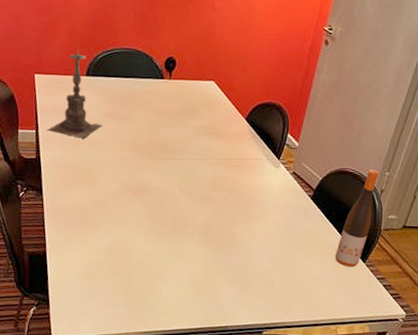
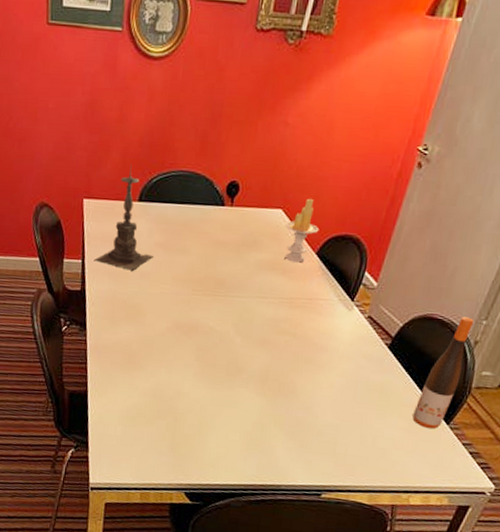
candle: none [218,71,247,128] -> present [284,198,319,263]

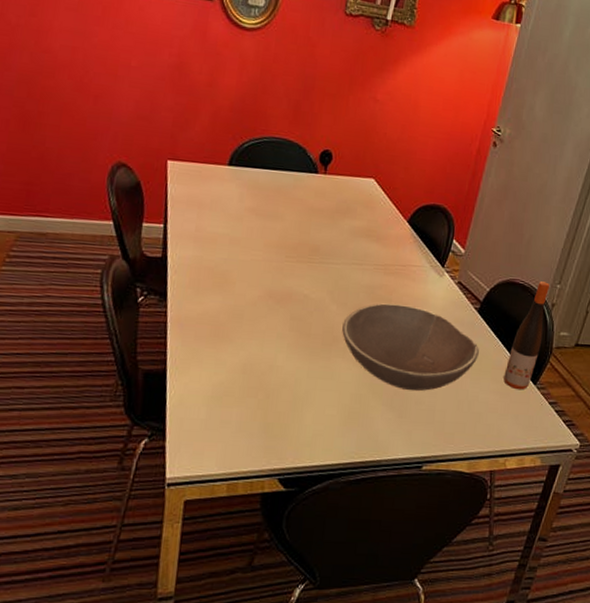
candle holder: present [94,164,154,271] -> none [178,128,245,236]
bowl: none [246,336,387,424] -> present [342,303,479,391]
candle: present [284,198,319,263] -> none [377,169,410,230]

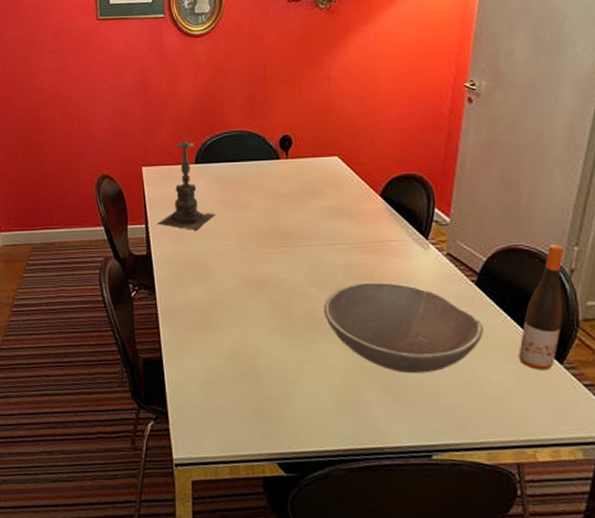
candle holder: none [178,128,245,236] -> present [157,130,216,230]

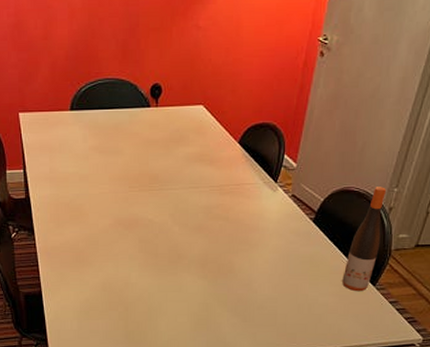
candle holder: present [157,130,216,230] -> none [34,77,90,175]
bowl: present [324,282,483,373] -> none [186,221,316,297]

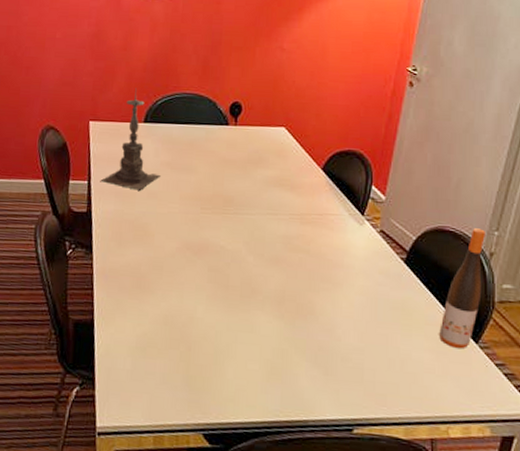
candle holder: none [34,77,90,175] -> present [100,88,161,190]

